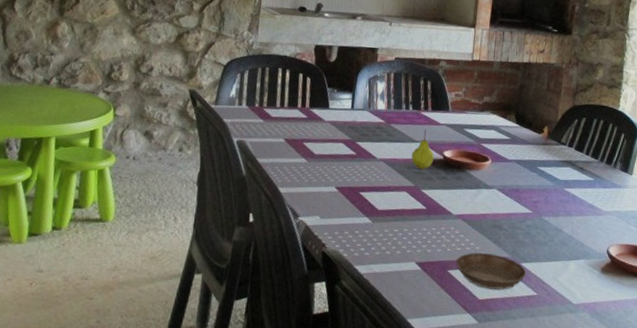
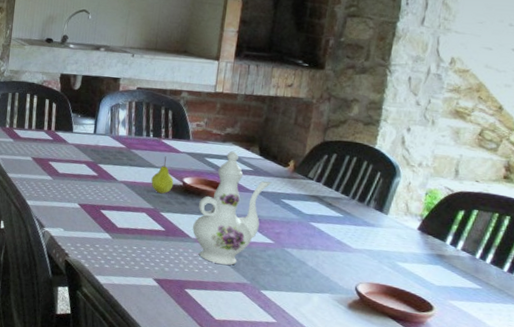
ewer: none [454,120,529,240] -> present [193,151,272,265]
saucer: present [456,253,527,290] -> none [194,275,266,314]

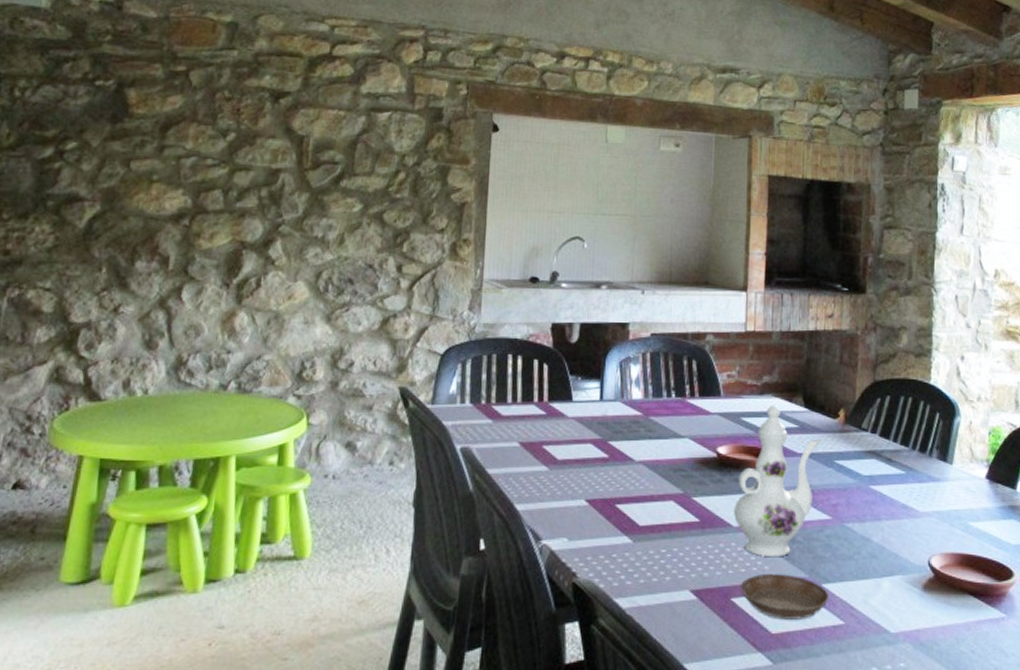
fruit: present [151,156,174,194] -> none [677,421,706,472]
saucer: none [194,275,266,314] -> present [741,574,830,620]

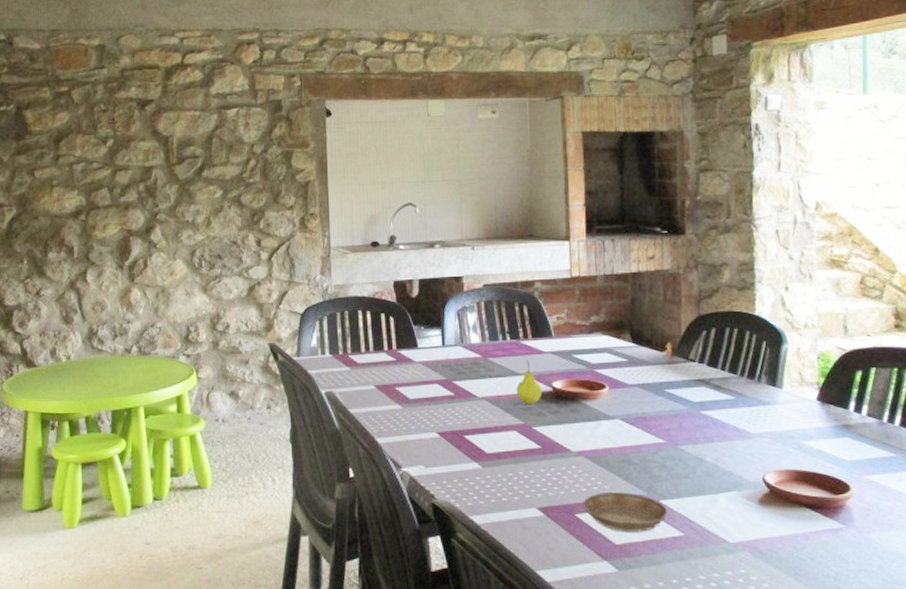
fruit: none [677,421,706,472] -> present [516,360,543,405]
ewer: present [734,405,822,556] -> none [572,342,652,477]

